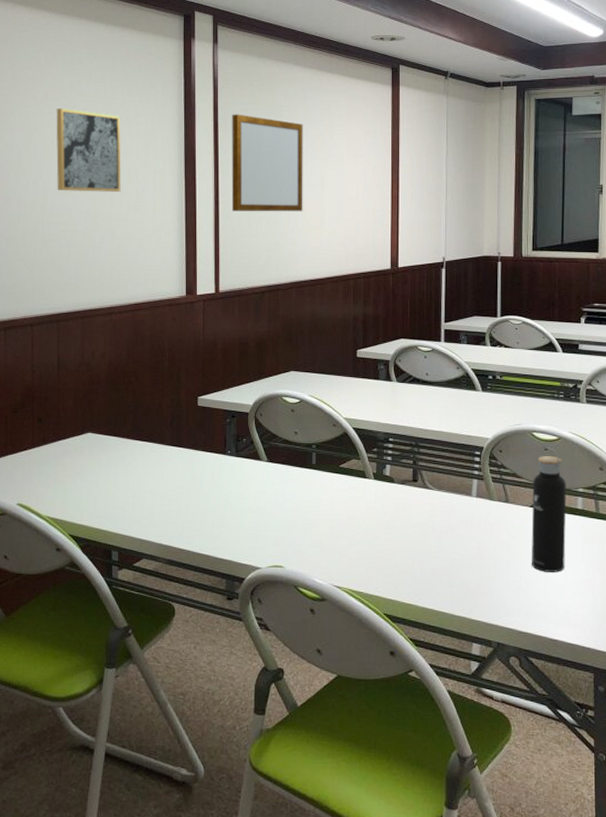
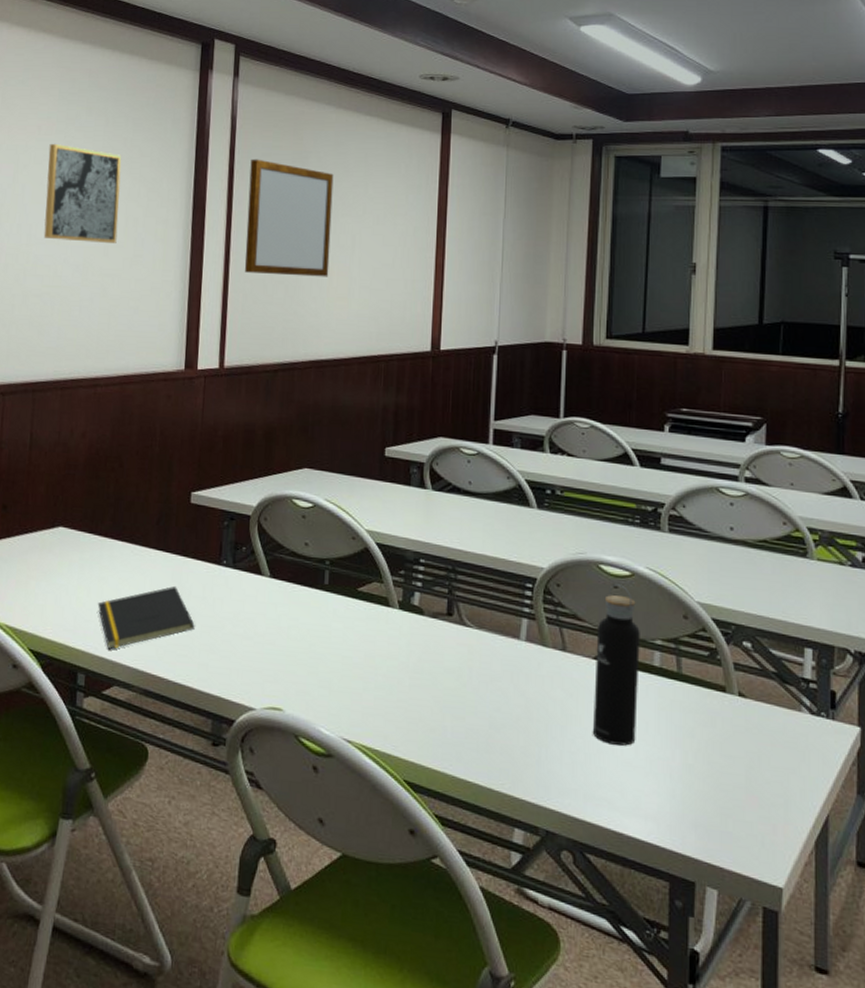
notepad: none [124,474,207,530] -> present [97,585,195,650]

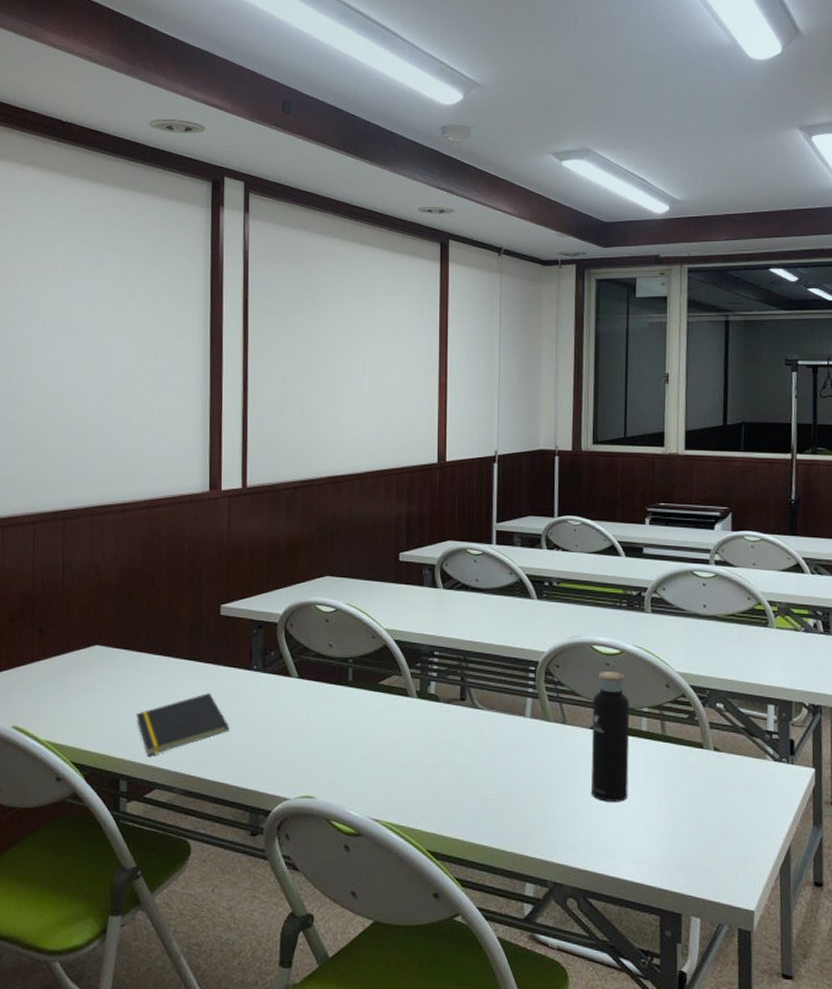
wall art: present [43,143,122,243] -> none [66,280,140,374]
writing board: present [244,159,334,277] -> none [262,290,342,399]

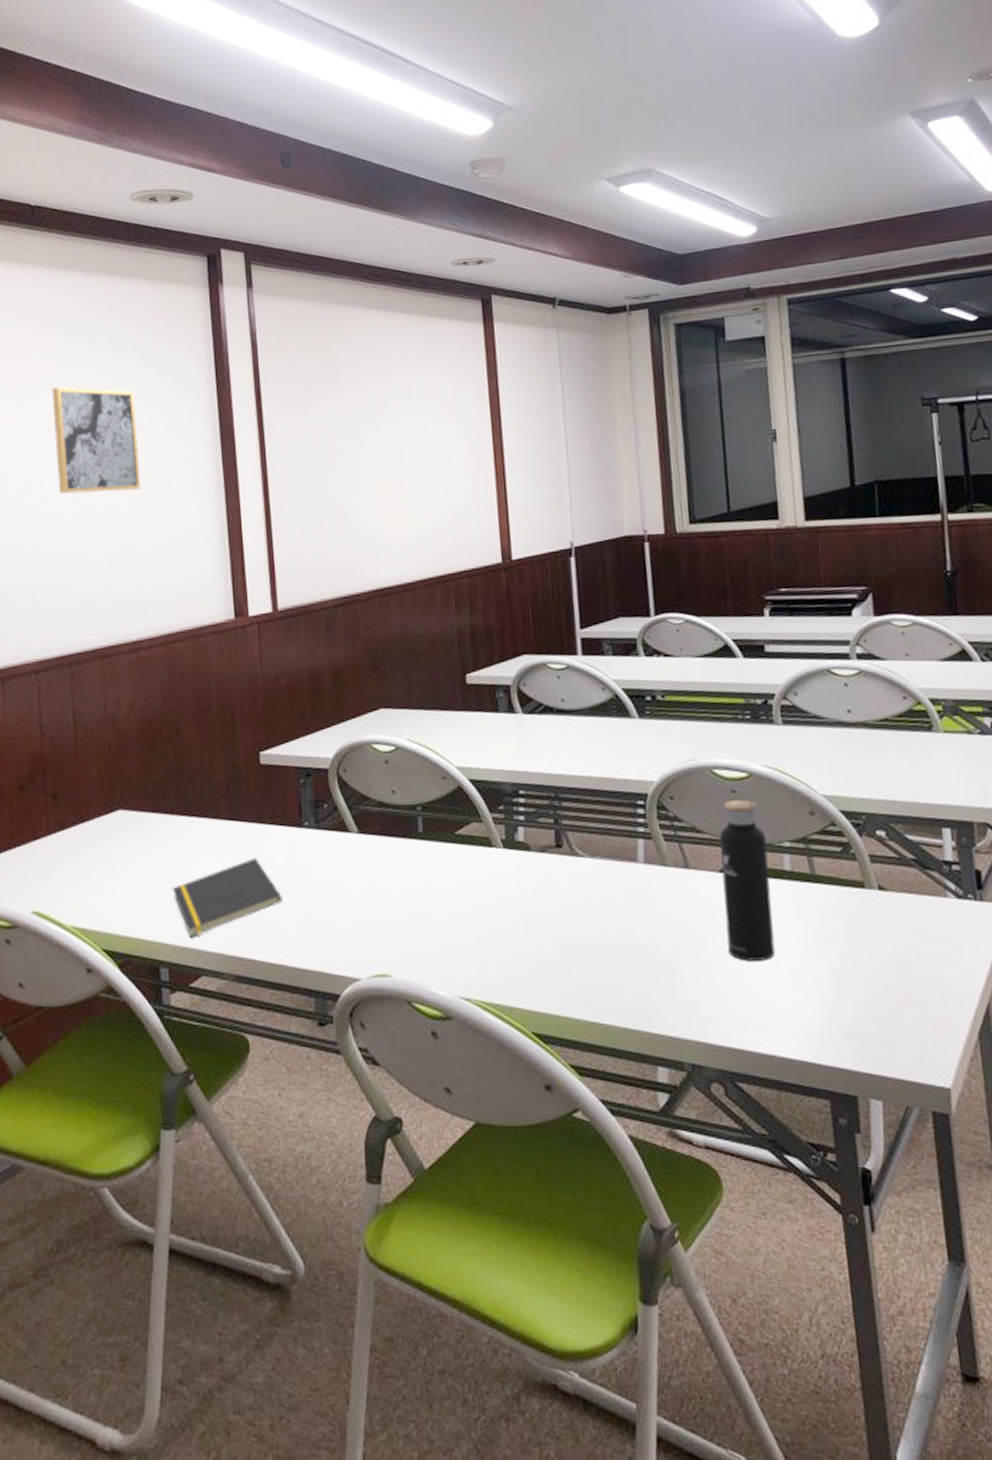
wall art: none [66,280,140,374] -> present [51,386,141,494]

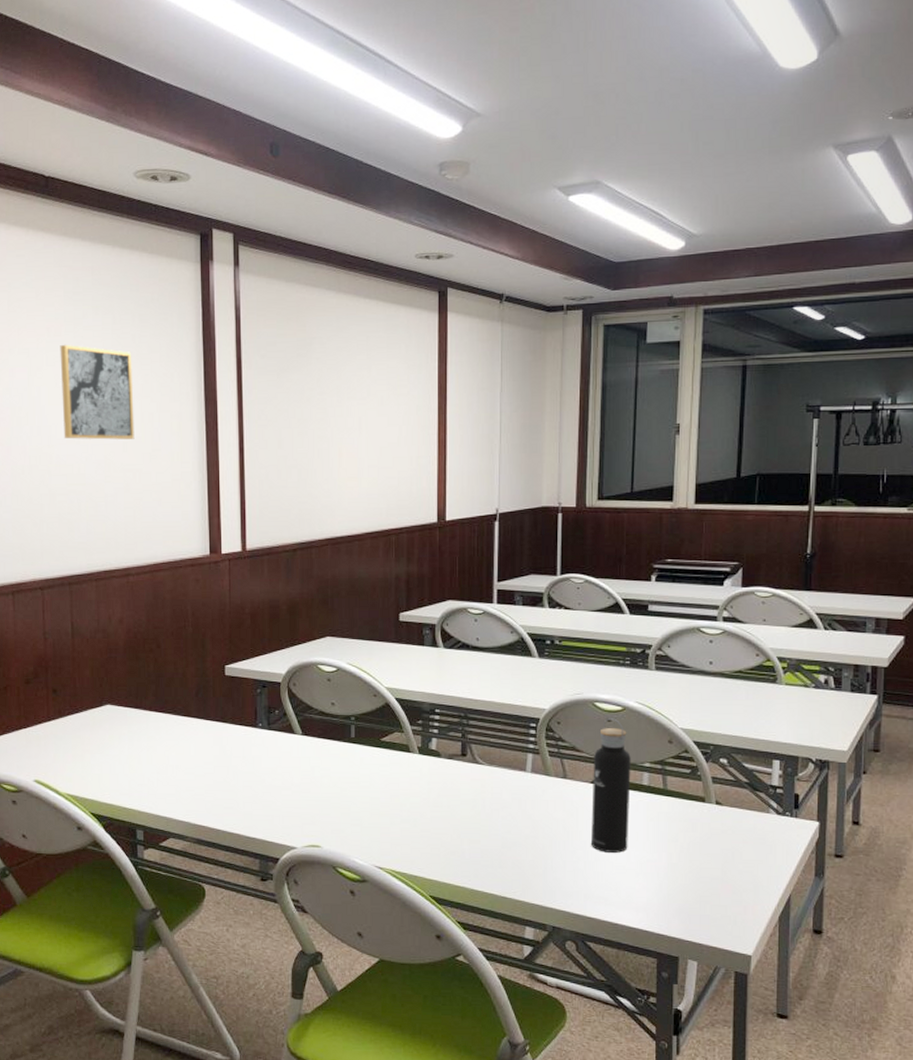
notepad: present [171,857,283,938] -> none [148,748,238,808]

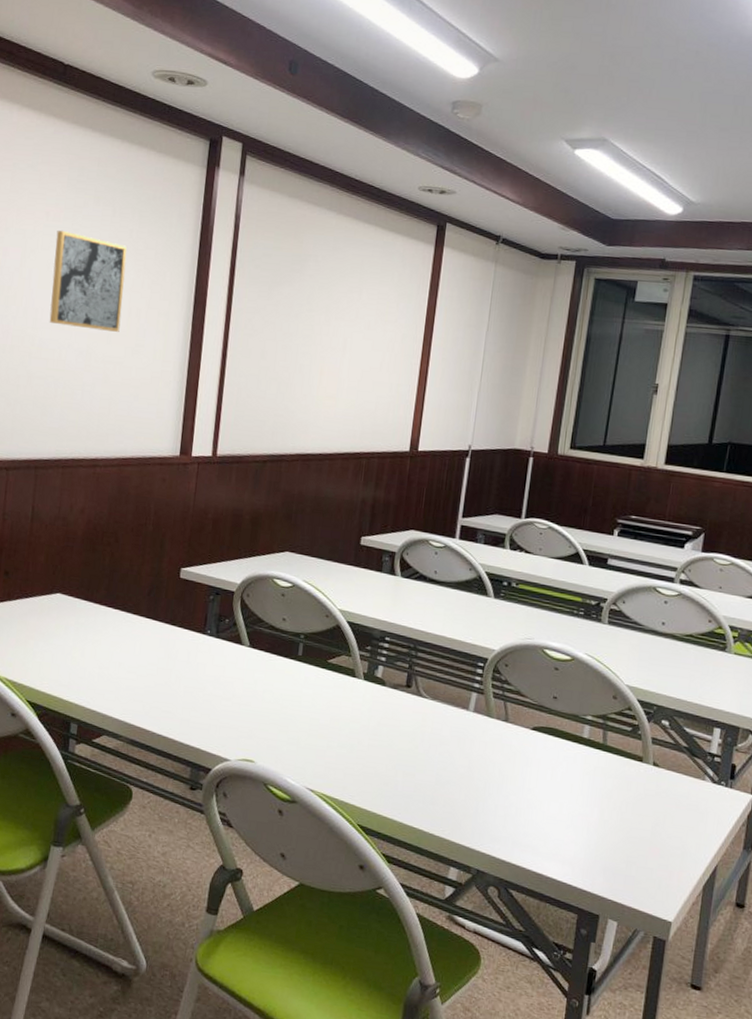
water bottle: present [591,718,631,853] -> none [525,666,574,803]

